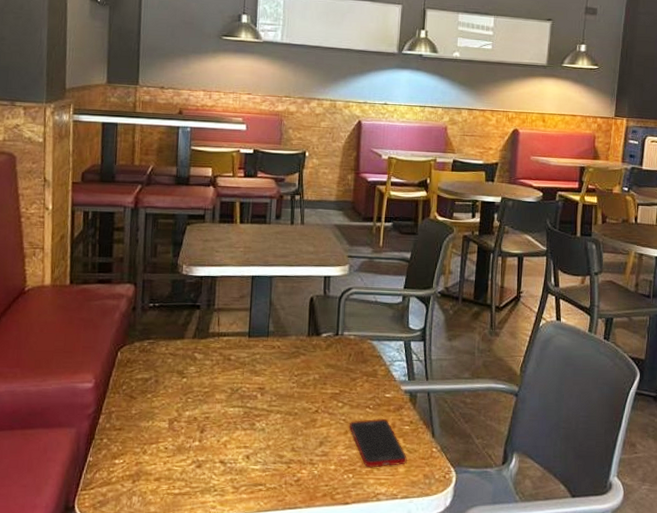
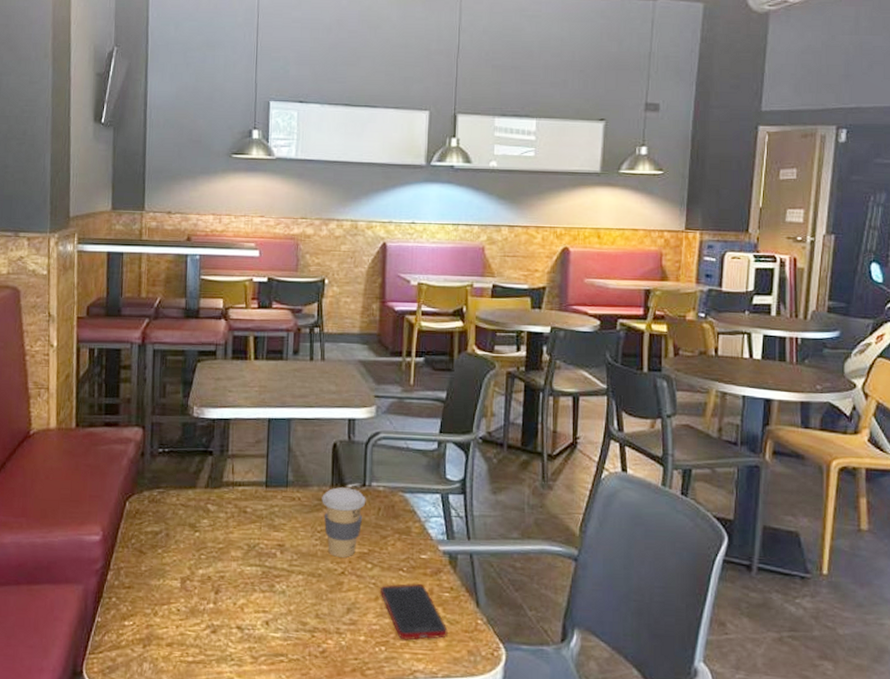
coffee cup: none [299,336,339,398] -> present [322,487,366,557]

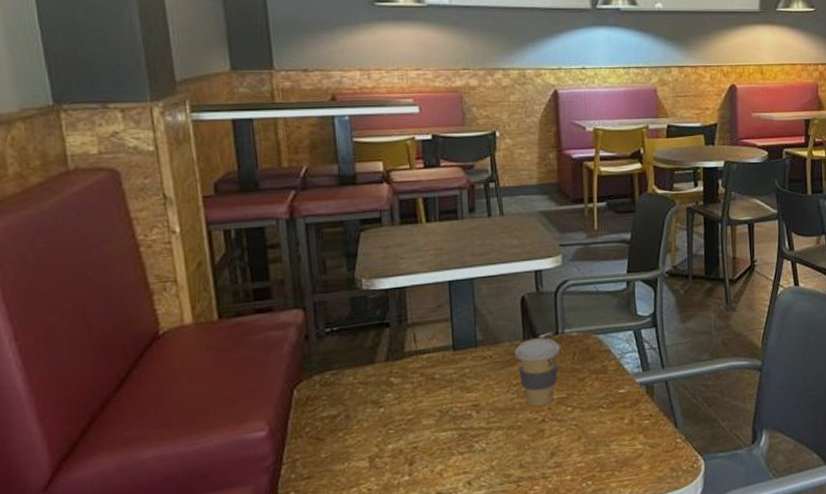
cell phone: present [380,584,448,640] -> none [581,417,650,471]

